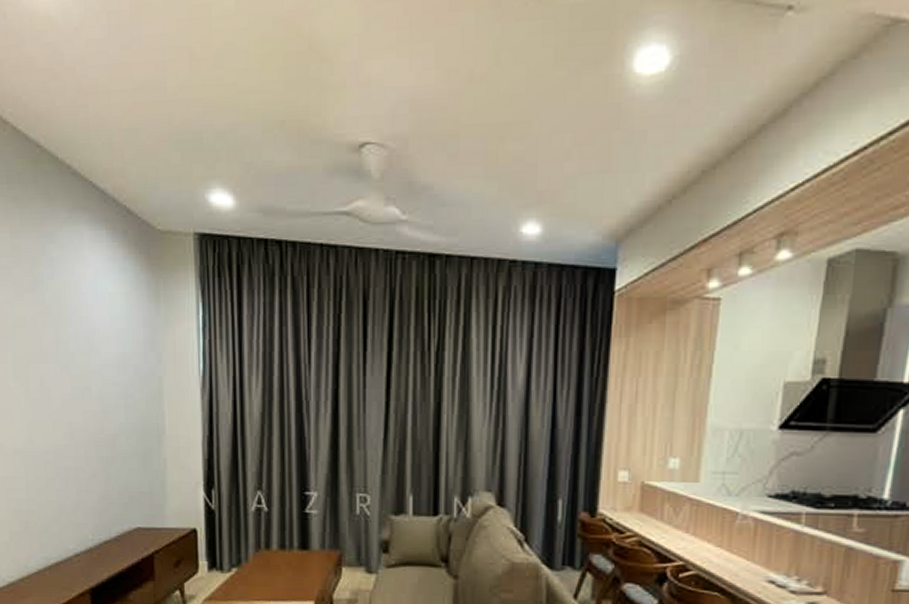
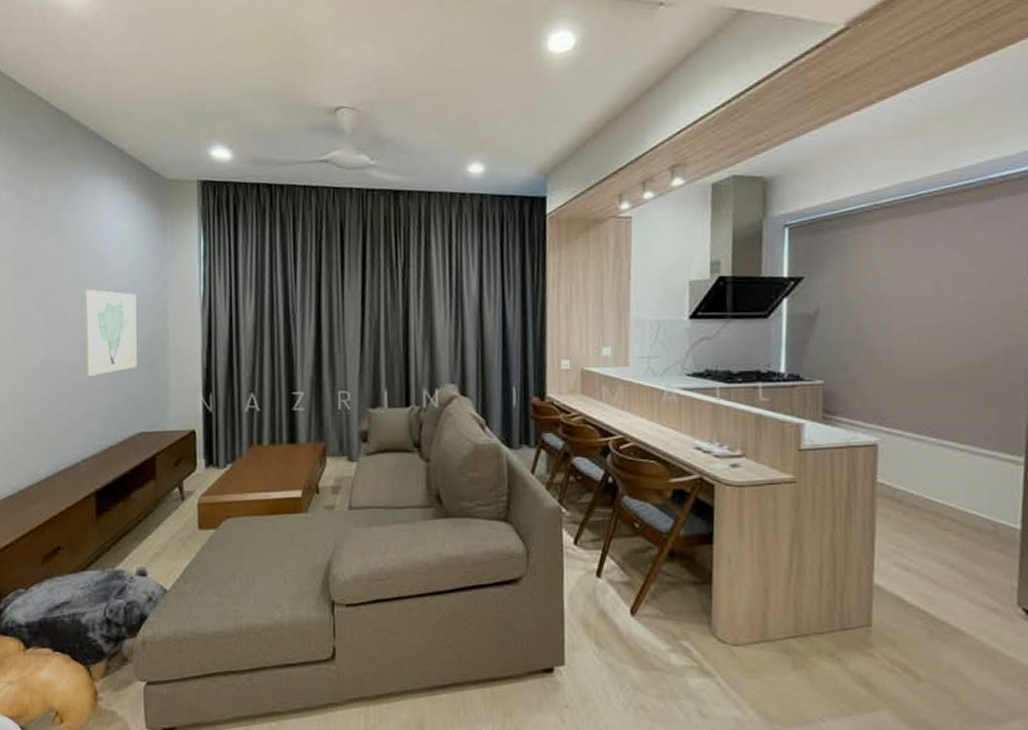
wall art: none [68,361,130,463] -> present [84,289,137,377]

